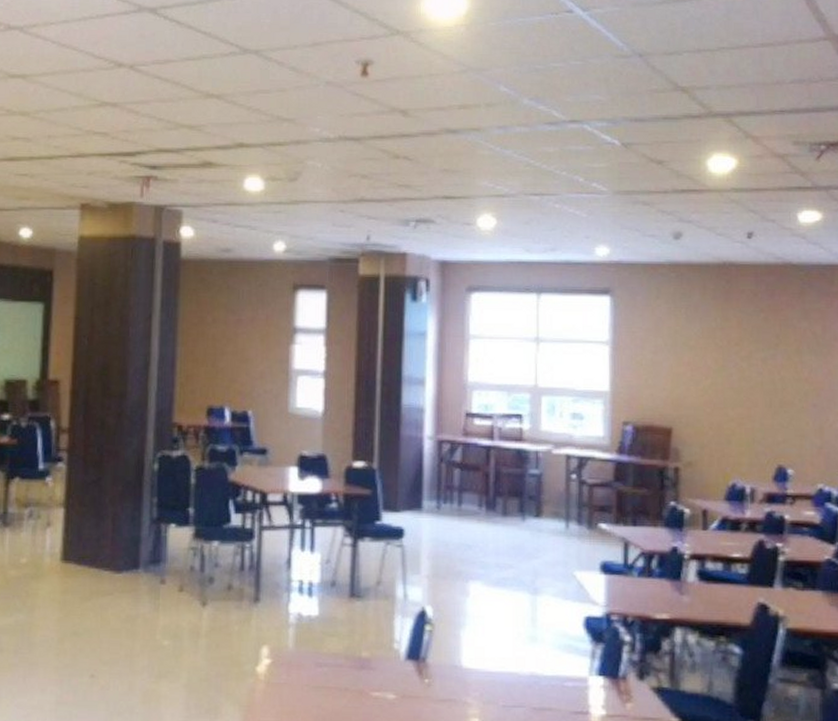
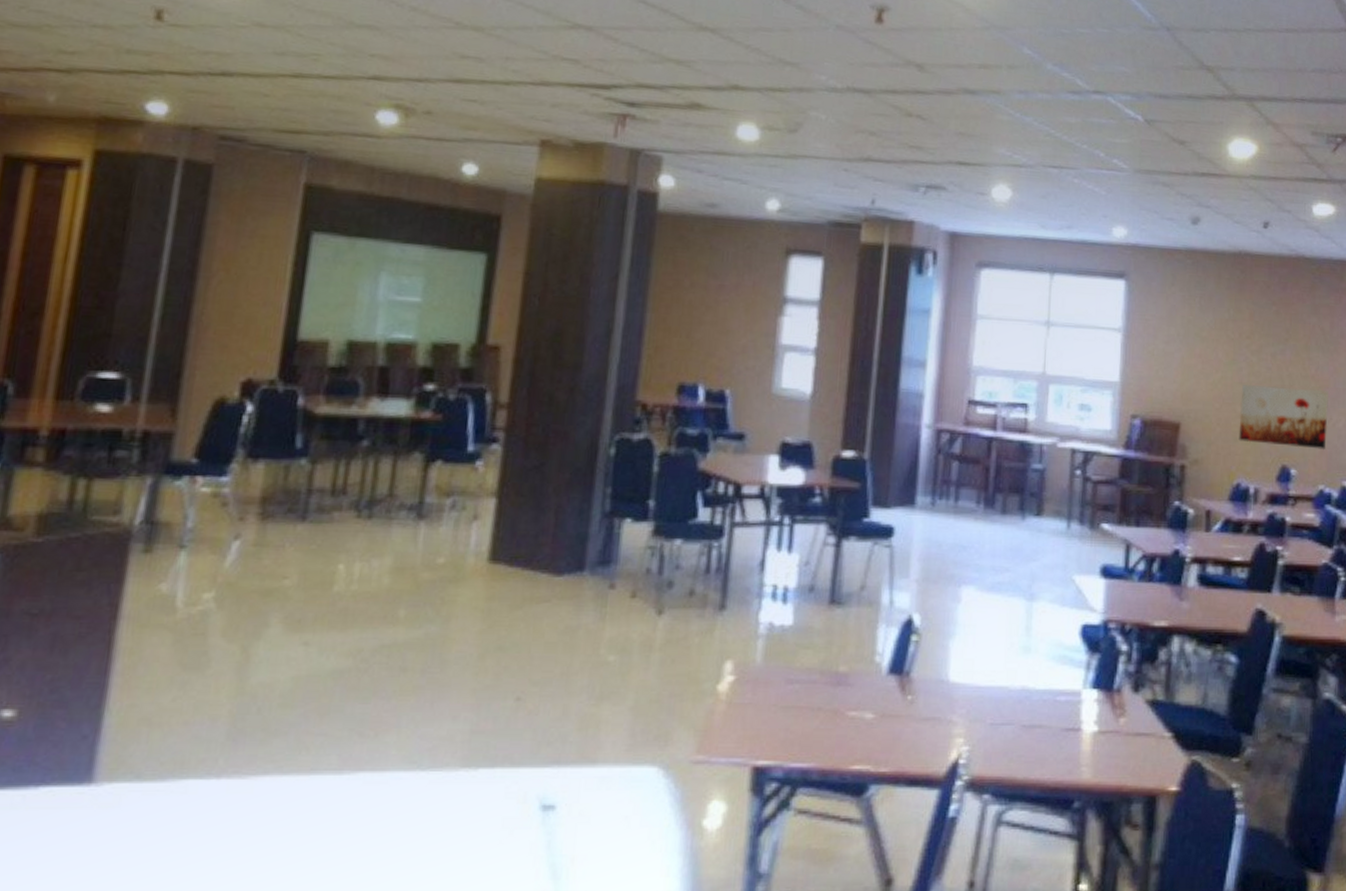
wall art: none [731,389,825,450] -> present [1238,385,1330,450]

